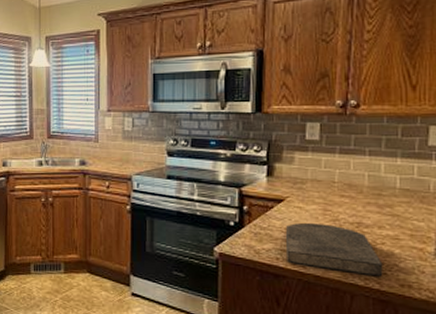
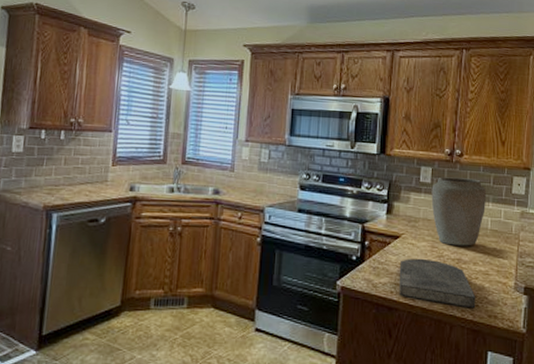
vase: none [320,132,394,208] -> present [431,177,487,246]

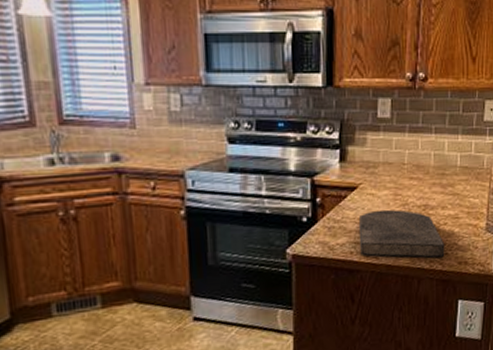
vase: present [431,177,487,246] -> none [391,107,456,190]

